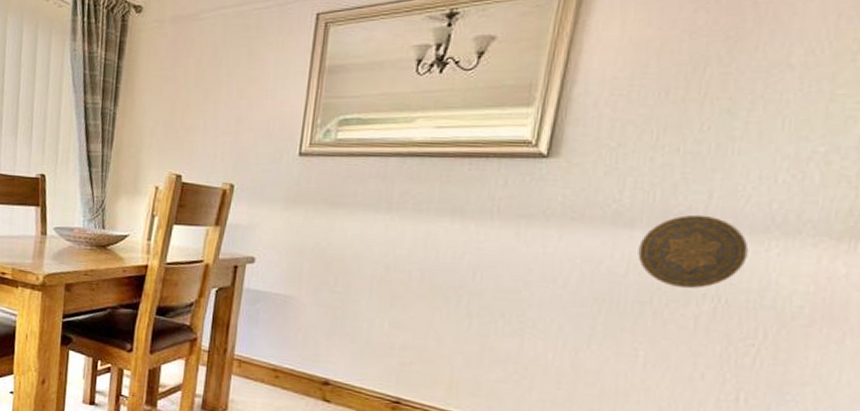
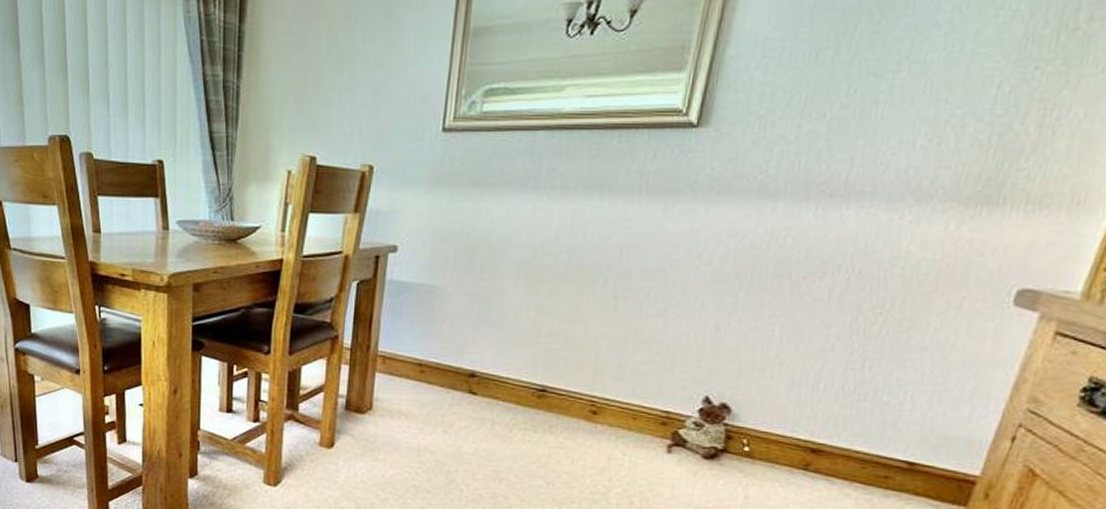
decorative plate: present [638,214,749,289] -> none [780,183,884,261]

